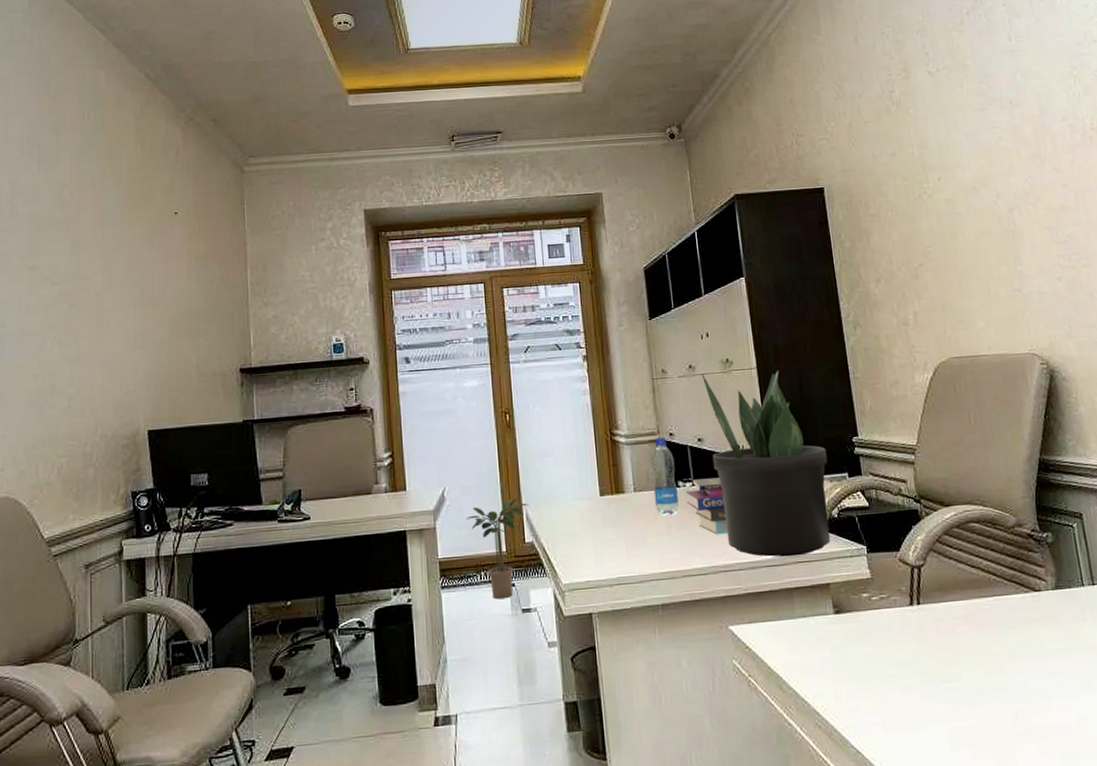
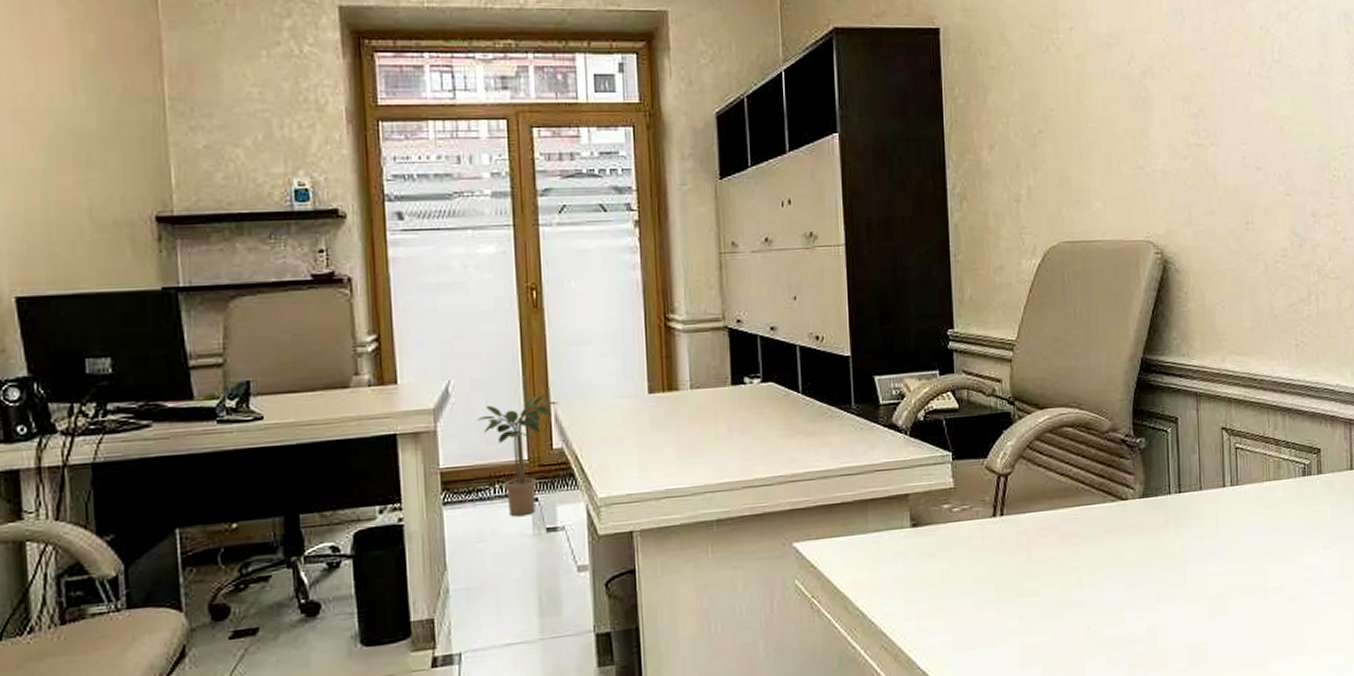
bottle: present [651,437,679,516] -> none [712,324,743,418]
books: present [685,477,728,535] -> none [752,373,799,440]
planter: present [701,370,831,558] -> none [779,249,918,466]

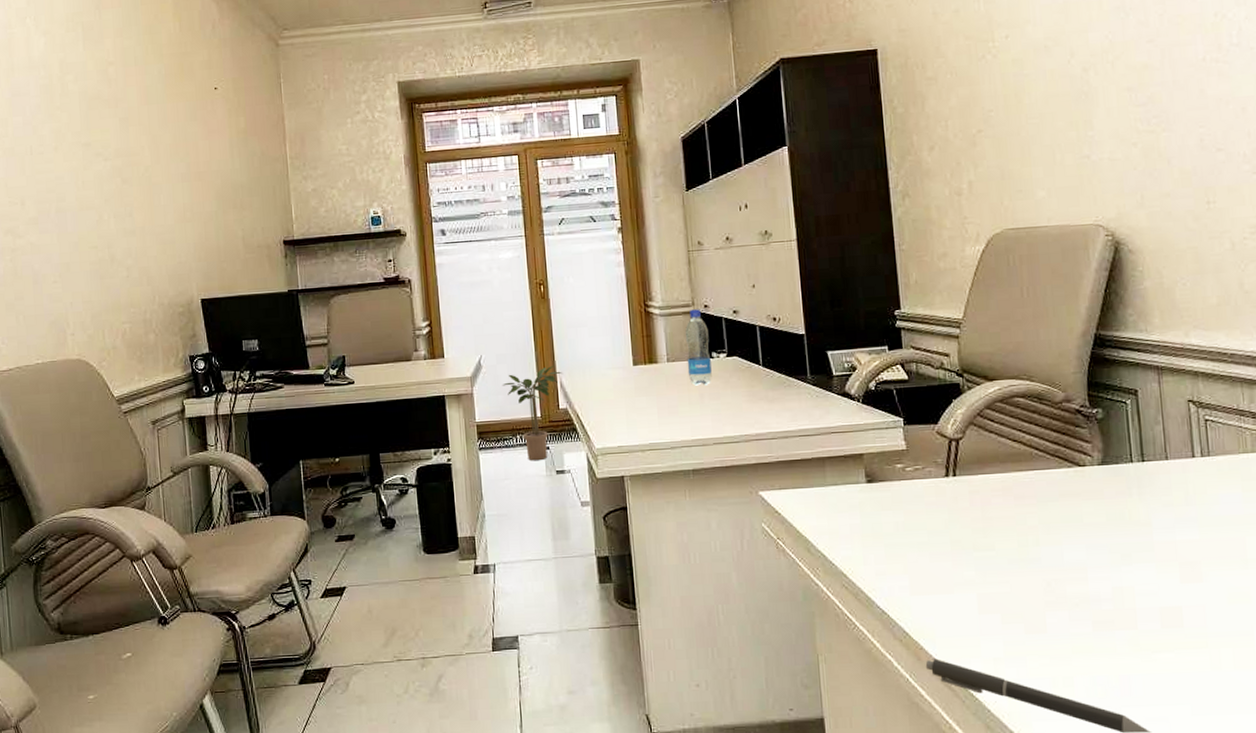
bottle: none [712,324,743,418] -> present [685,309,712,386]

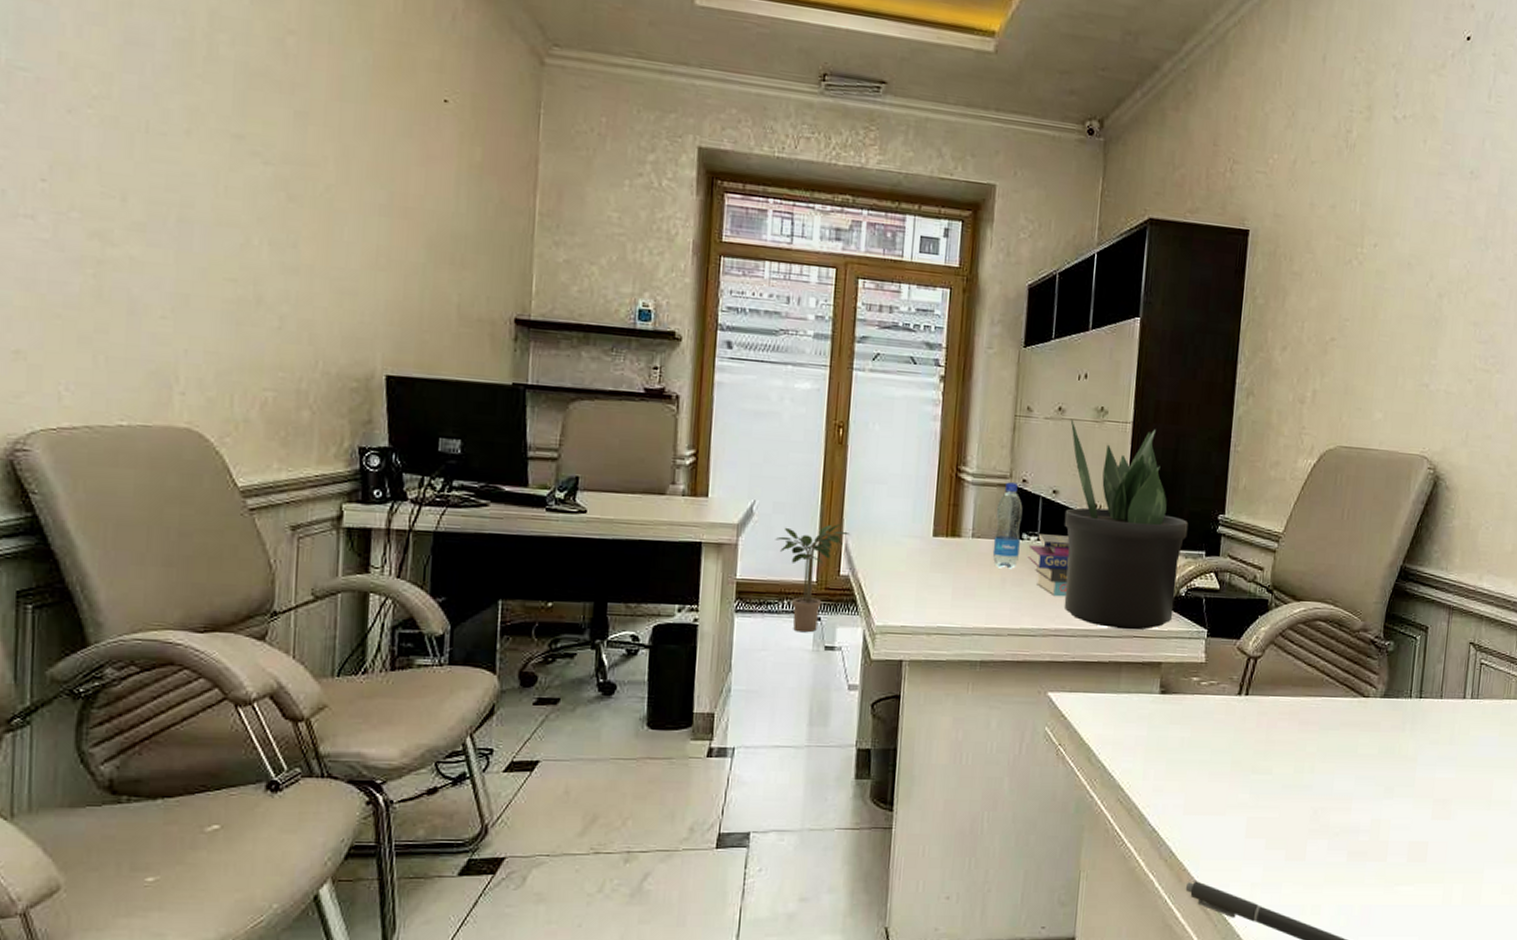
books: none [719,349,761,405] -> present [1027,534,1070,597]
planter: none [738,242,867,428] -> present [1063,419,1189,631]

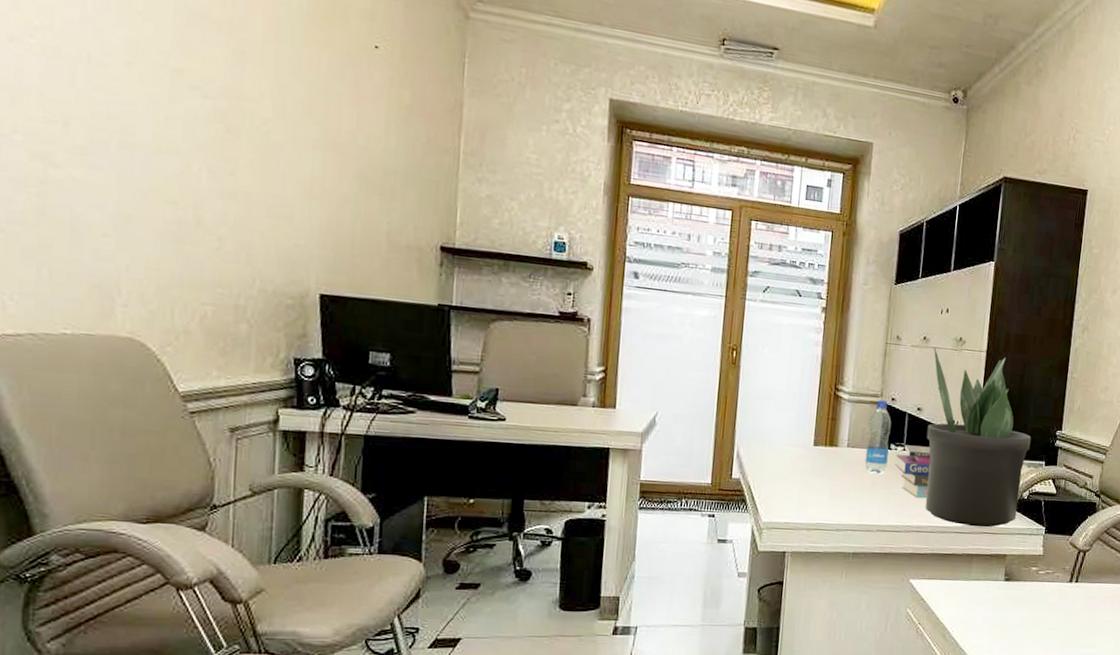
potted plant: present [775,523,850,633] -> none [675,433,741,528]

